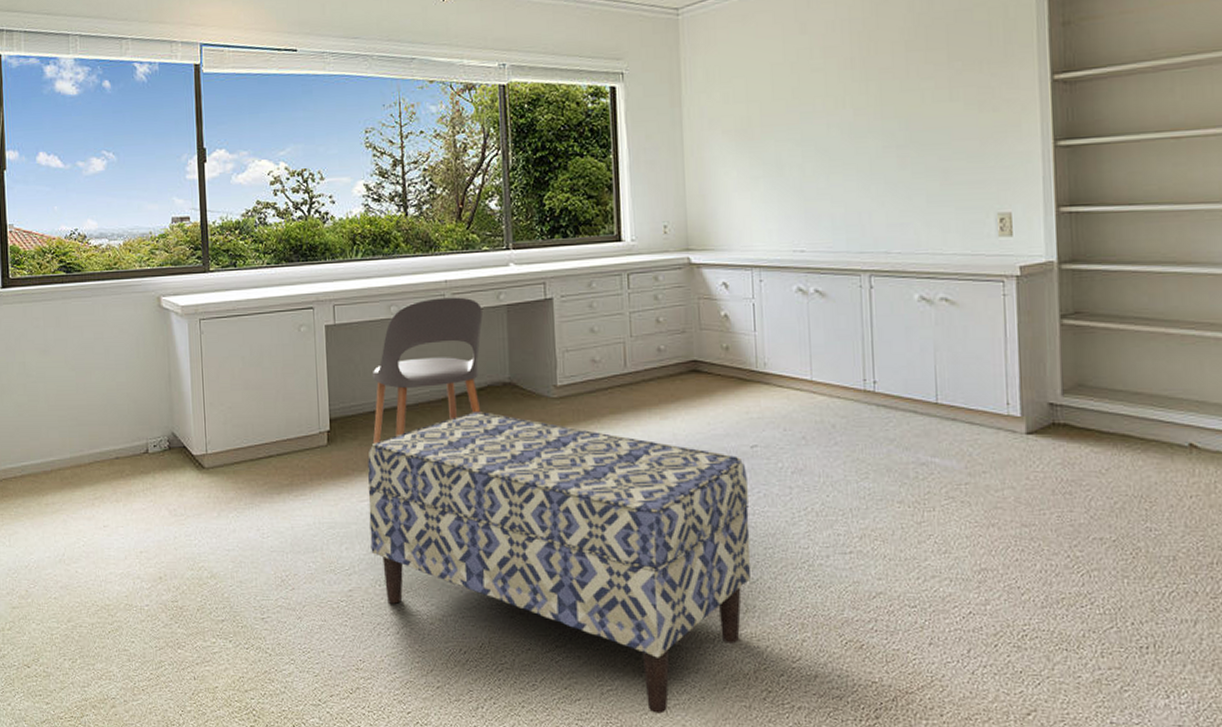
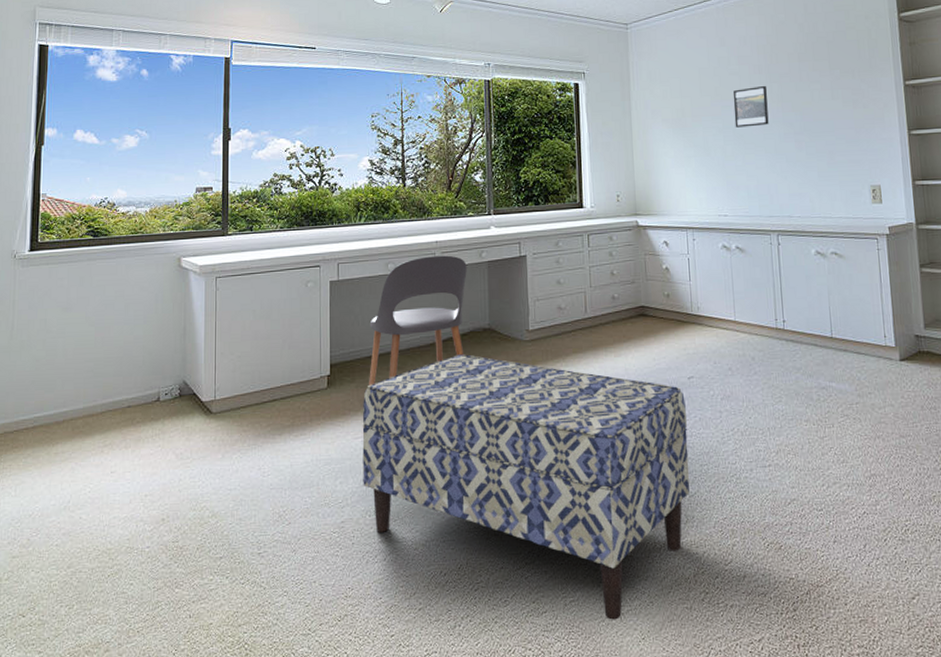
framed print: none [815,84,863,140] -> present [733,85,769,128]

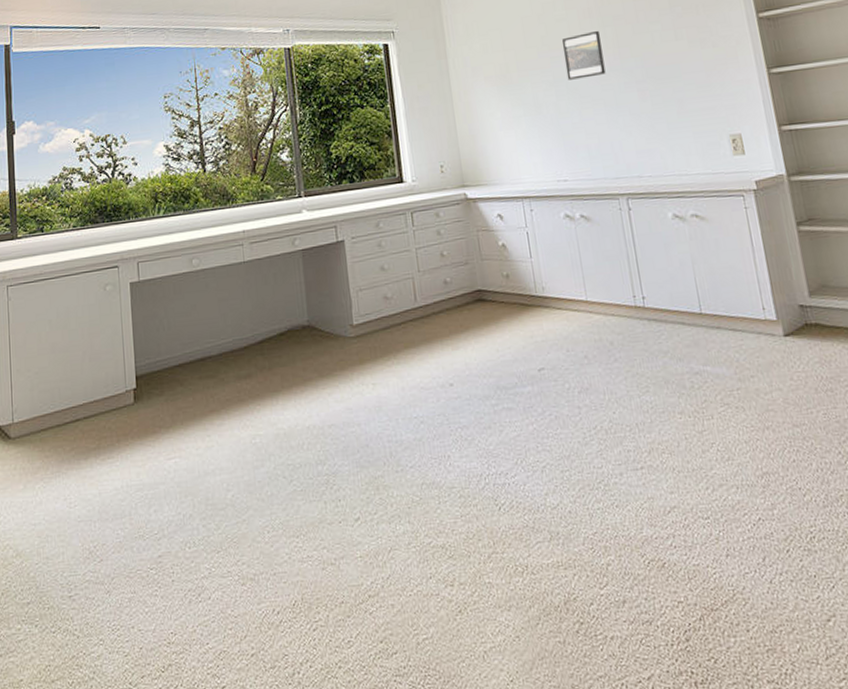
bench: present [362,354,690,620] -> none [174,356,551,660]
chair: present [369,255,467,386] -> none [176,245,283,398]

